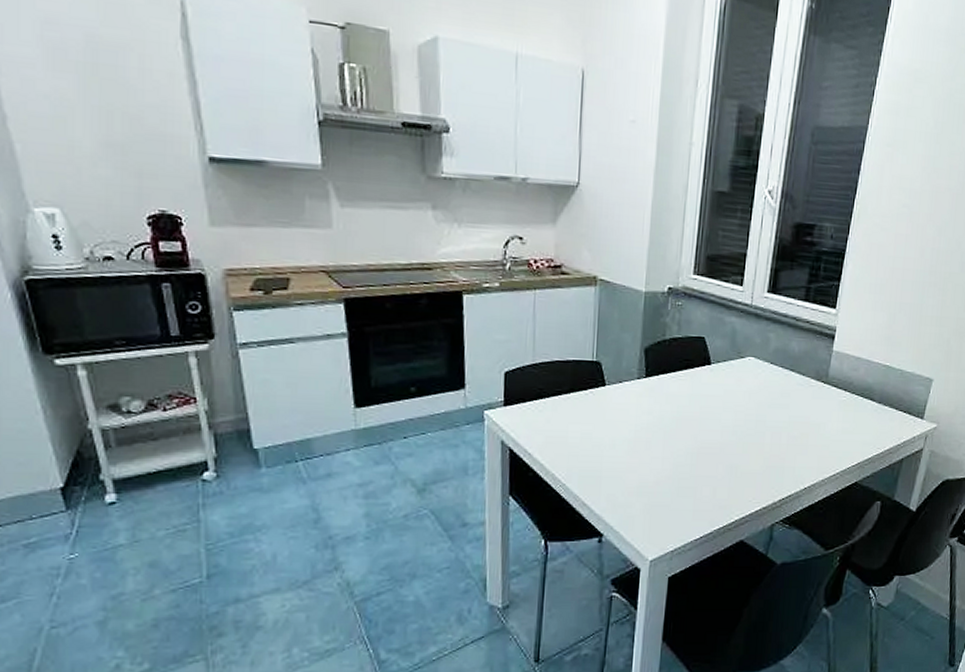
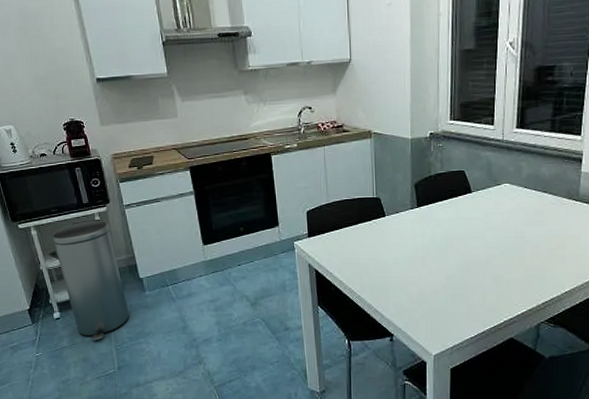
pedal bin: none [114,360,232,537] -> present [52,219,129,341]

